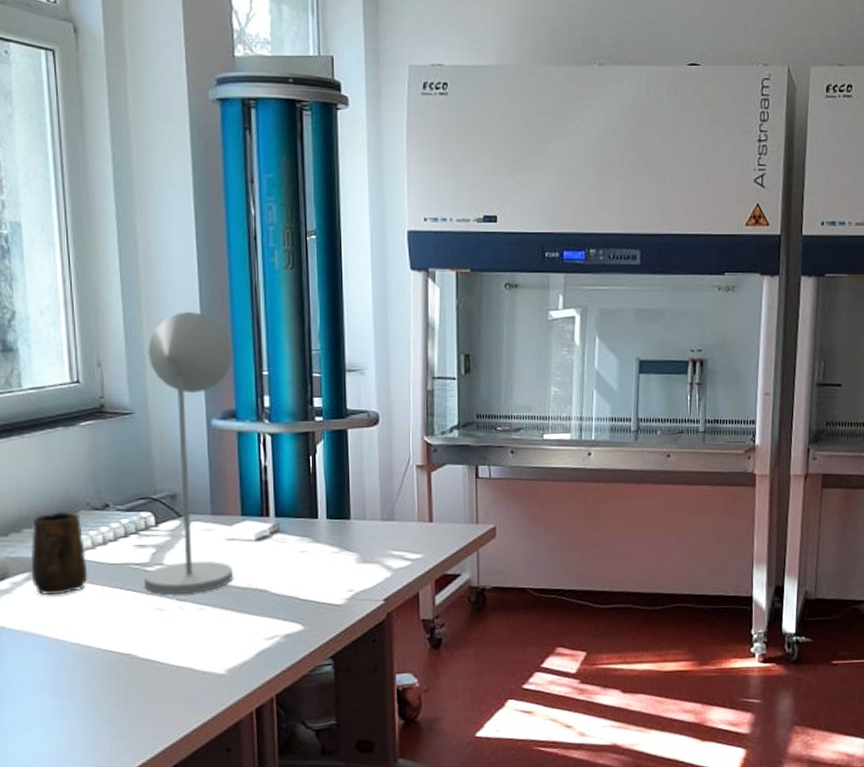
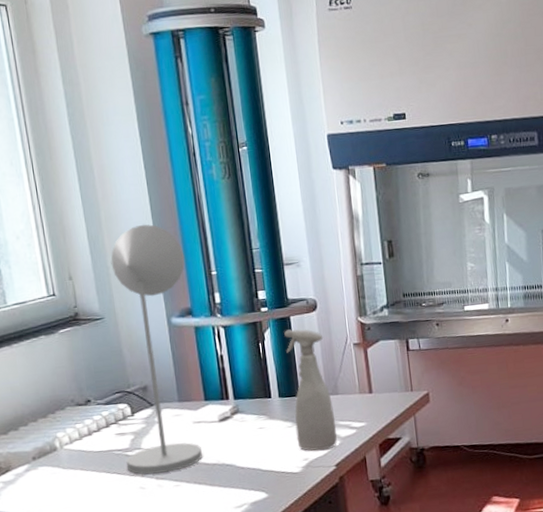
mug: present [31,511,88,595] -> none [27,408,79,483]
spray bottle: none [339,443,389,582] -> present [284,328,338,451]

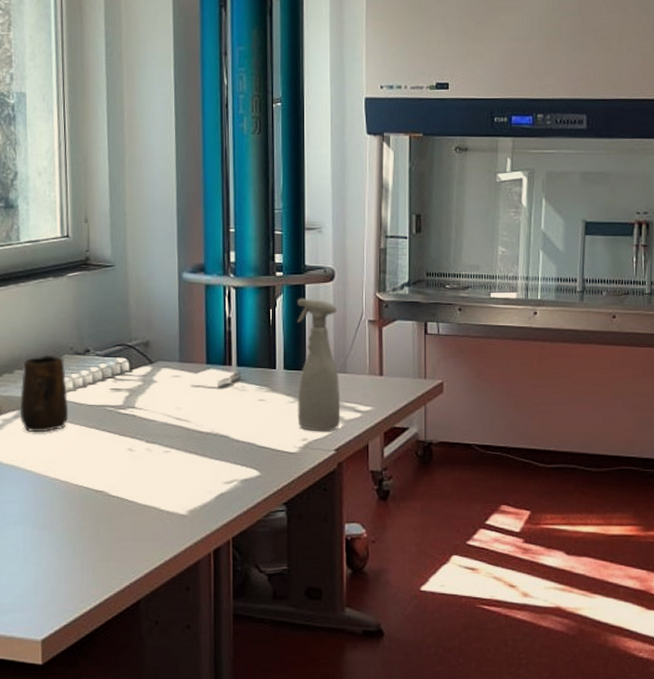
mug: none [27,408,79,483] -> present [20,354,69,432]
desk lamp: present [111,224,202,475] -> none [117,172,204,436]

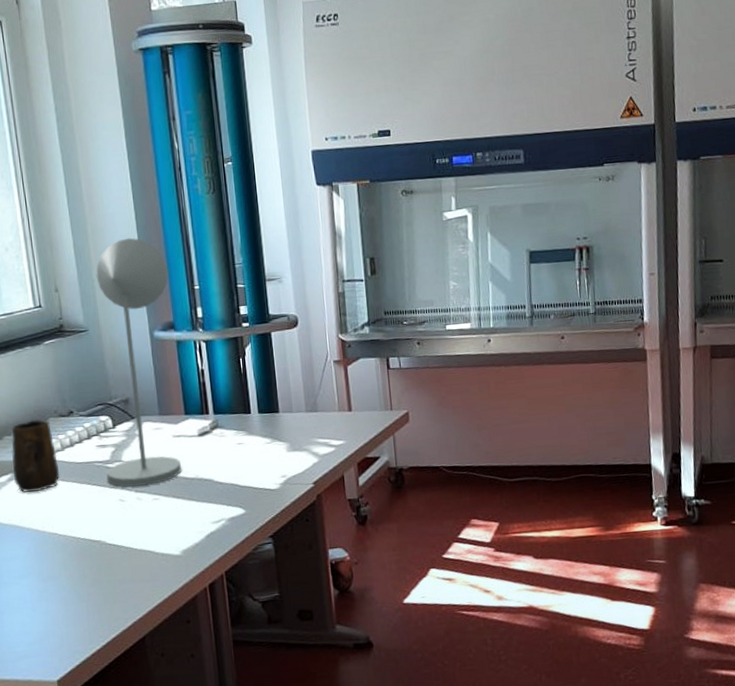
desk lamp: none [117,172,204,436] -> present [96,237,181,487]
spray bottle: present [297,298,341,432] -> none [265,344,316,468]

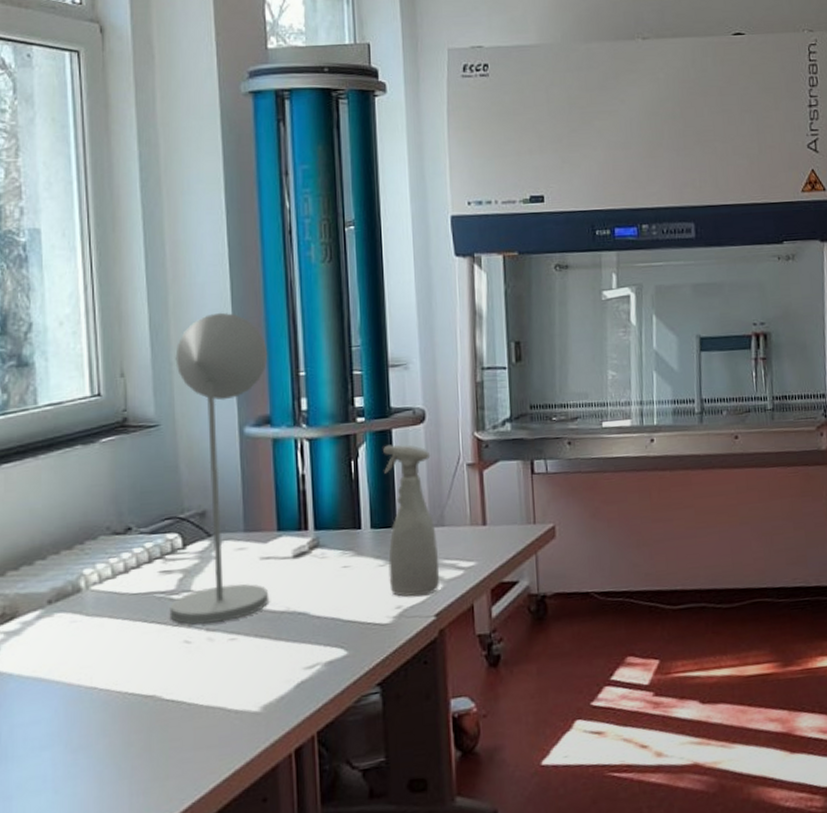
mug: present [11,419,60,492] -> none [43,537,107,634]
spray bottle: none [265,344,316,468] -> present [383,444,440,597]

